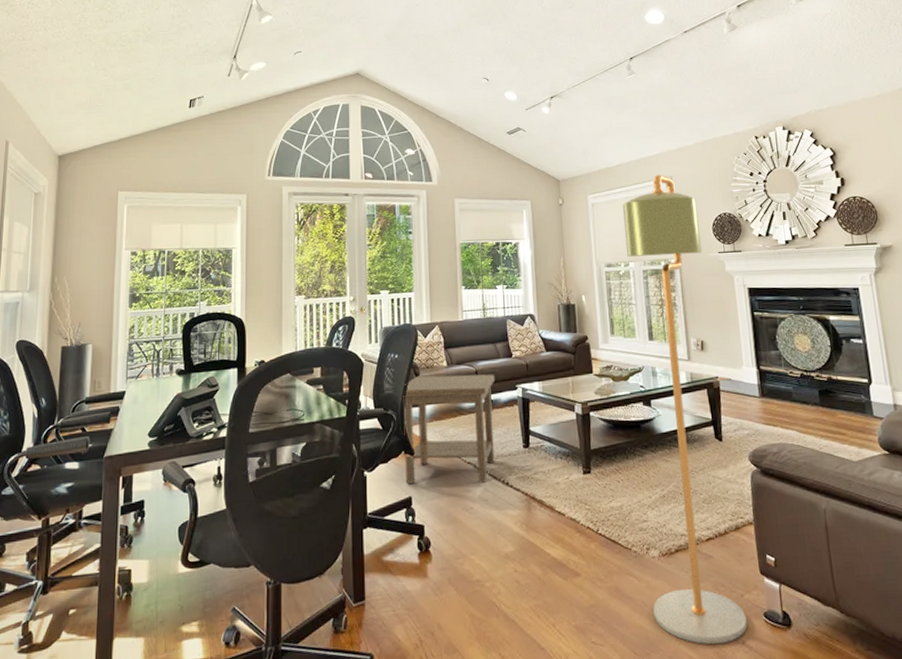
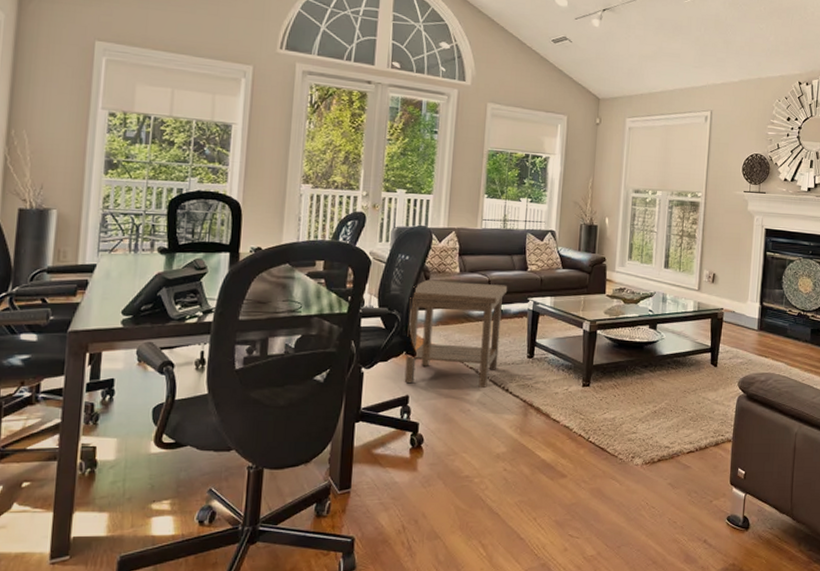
floor lamp: present [622,174,747,645] -> none [629,106,732,542]

